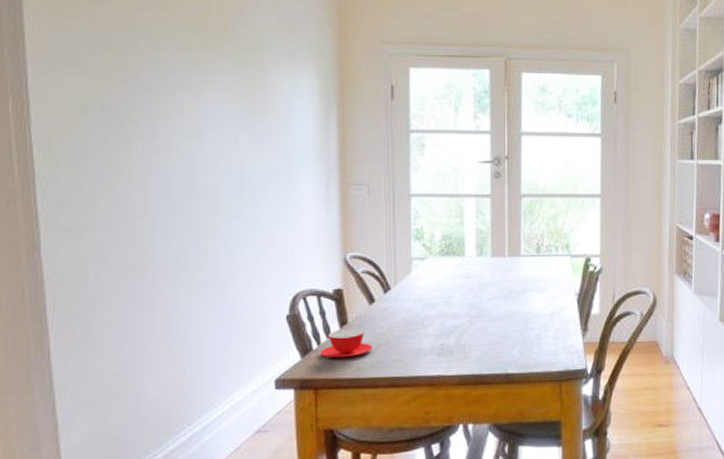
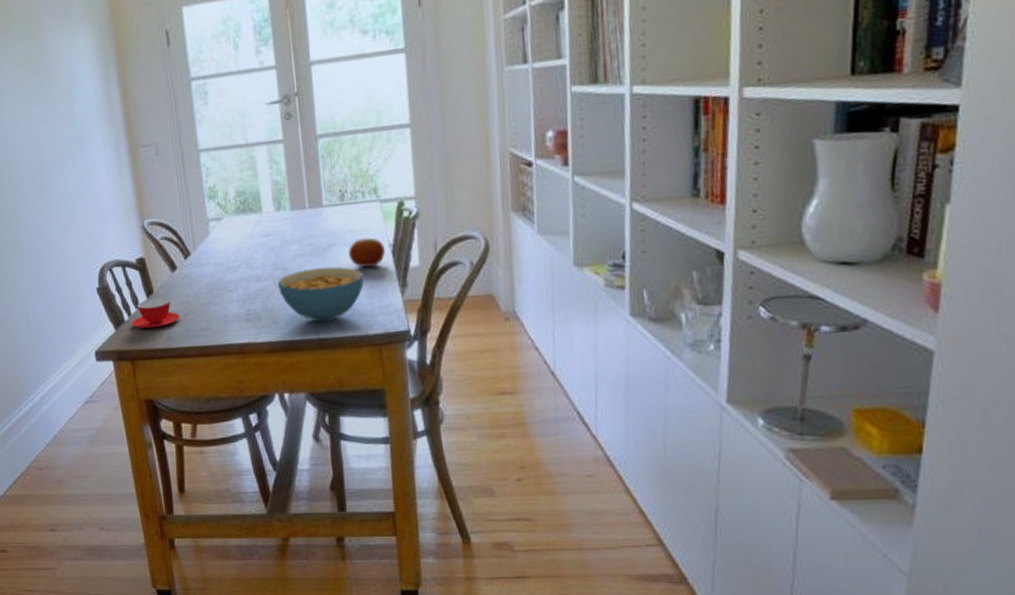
cereal bowl: none [473,310,551,359] -> present [278,266,364,323]
fruit: none [540,286,571,313] -> present [349,237,385,268]

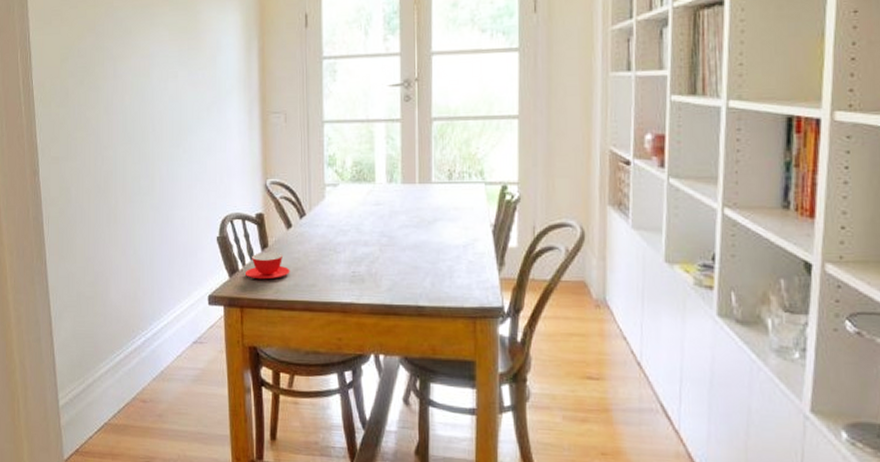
cereal bowl: present [278,266,364,323] -> none [384,240,464,291]
fruit: present [349,237,385,268] -> none [452,216,486,244]

